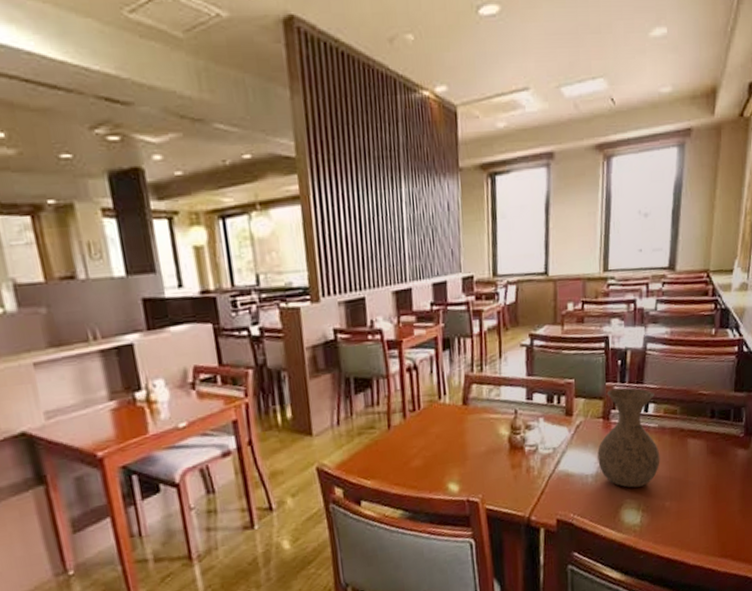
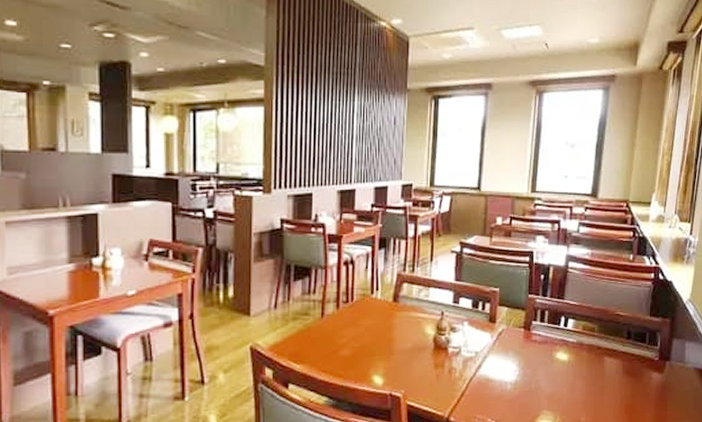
vase: present [597,387,660,488] -> none [517,301,577,399]

